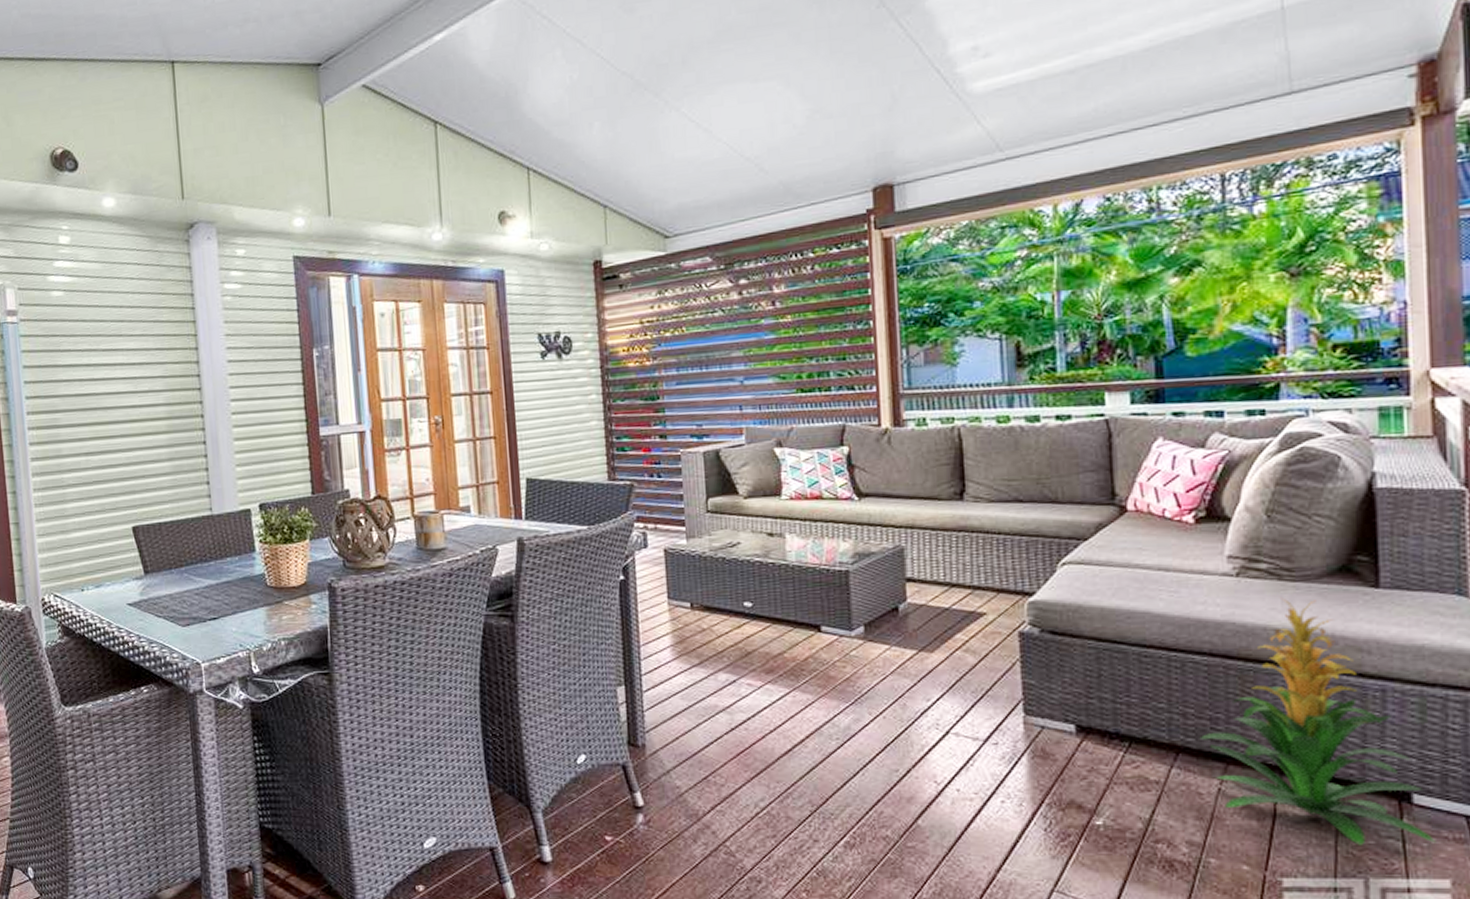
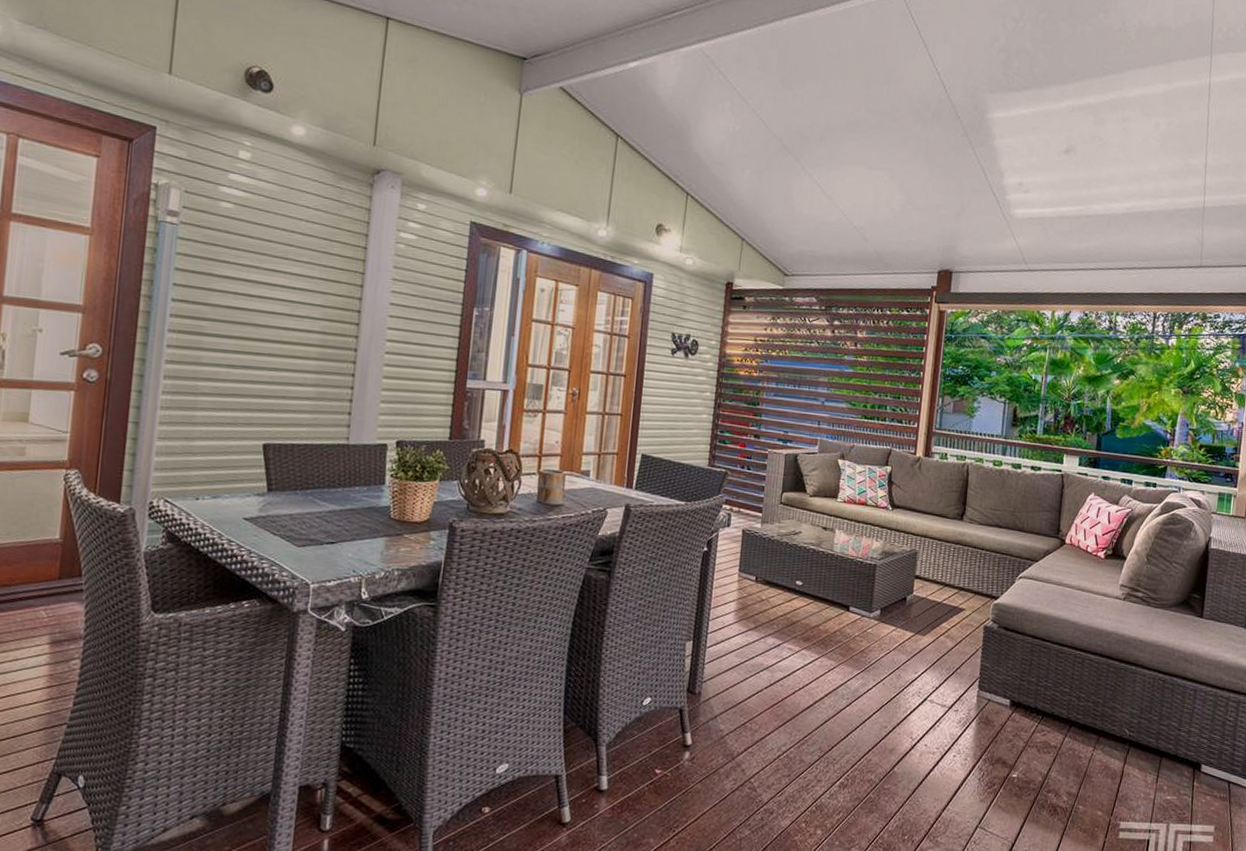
indoor plant: present [1199,598,1436,845] -> none [1085,618,1210,800]

